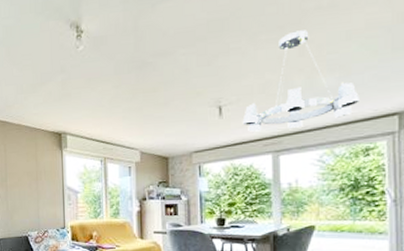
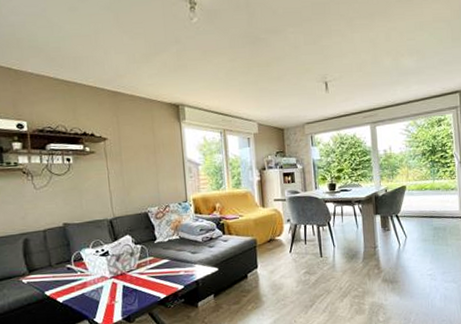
chandelier: present [242,30,359,132] -> none [345,18,432,105]

